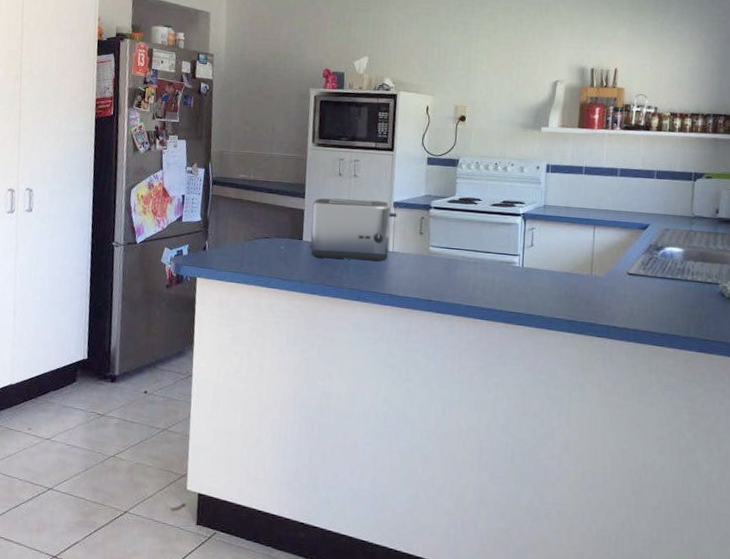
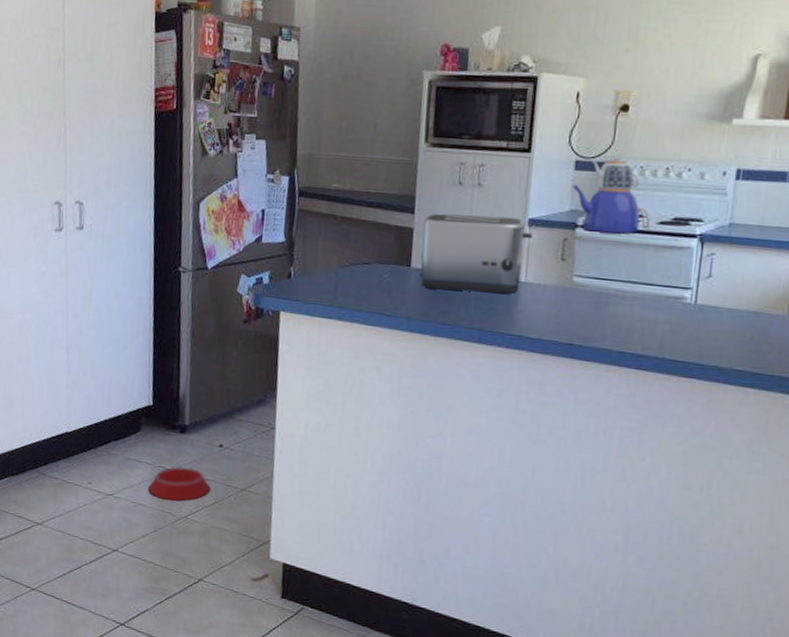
pet bowl: none [81,411,136,442] -> present [148,467,210,501]
teapot: none [425,154,486,214] -> present [571,155,650,234]

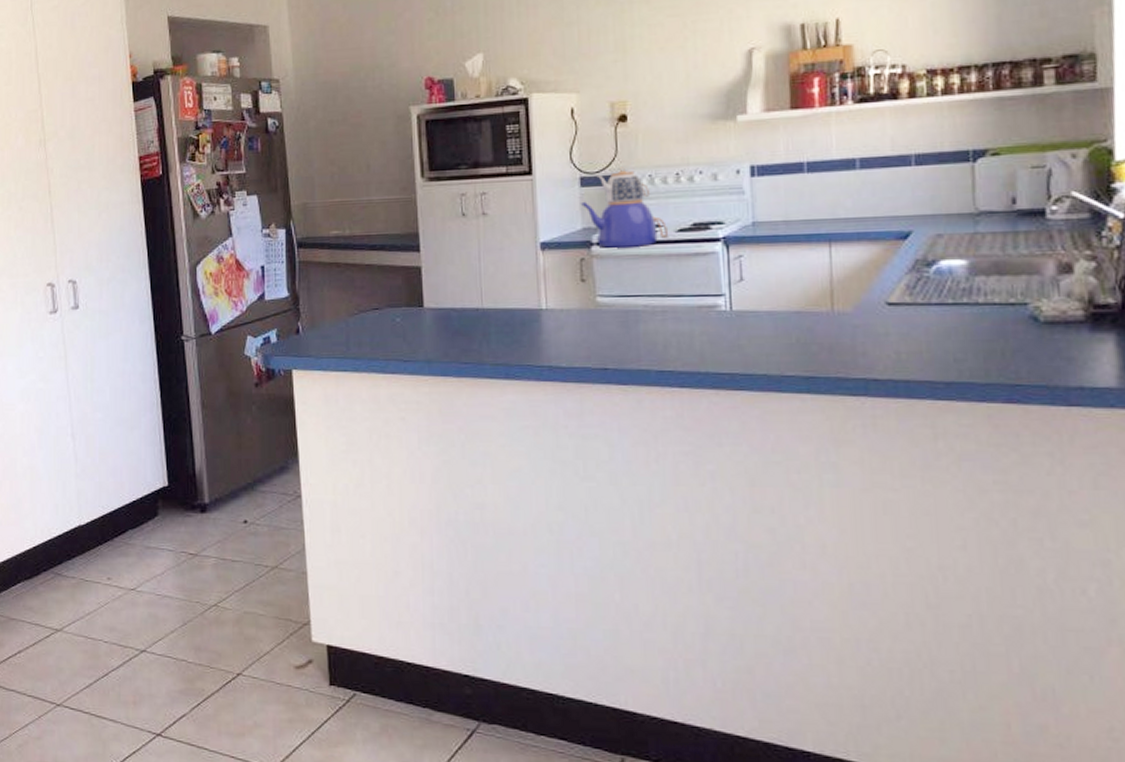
pet bowl: present [148,467,210,501] -> none [173,549,239,589]
toaster: present [419,213,533,295] -> none [431,243,547,328]

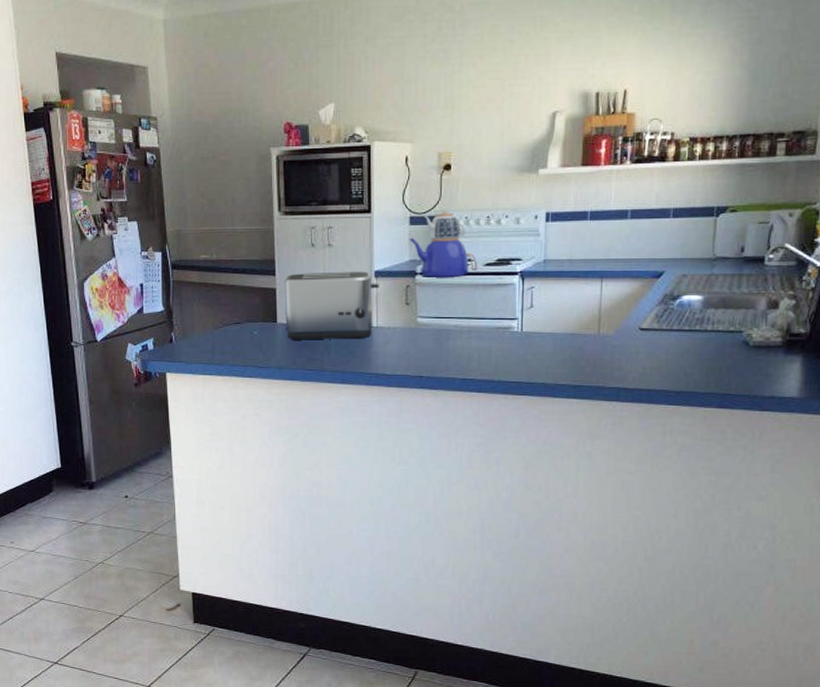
toaster: none [431,243,547,328] -> present [284,271,379,340]

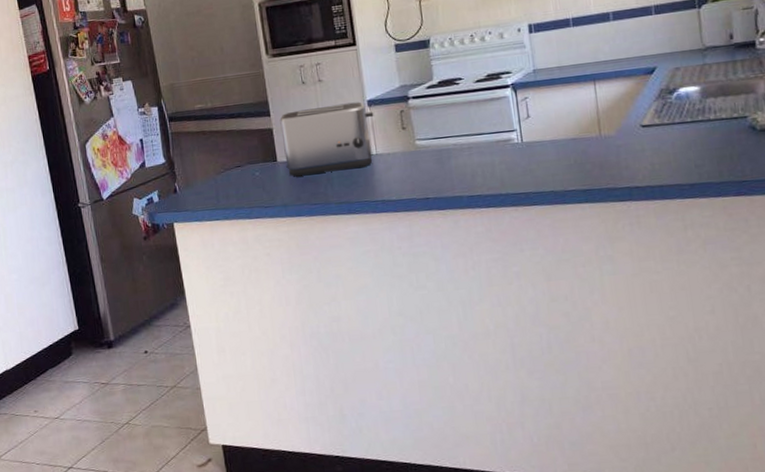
teapot: present [408,209,478,277] -> none [396,33,469,101]

